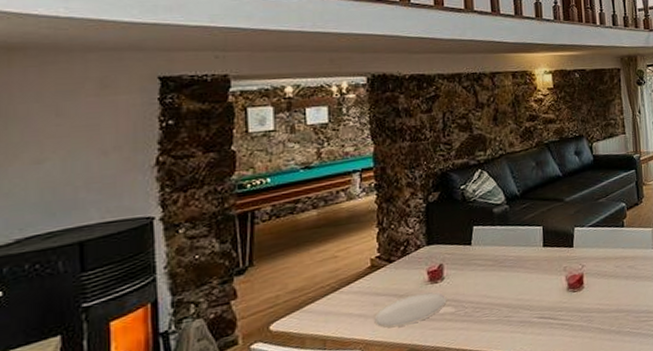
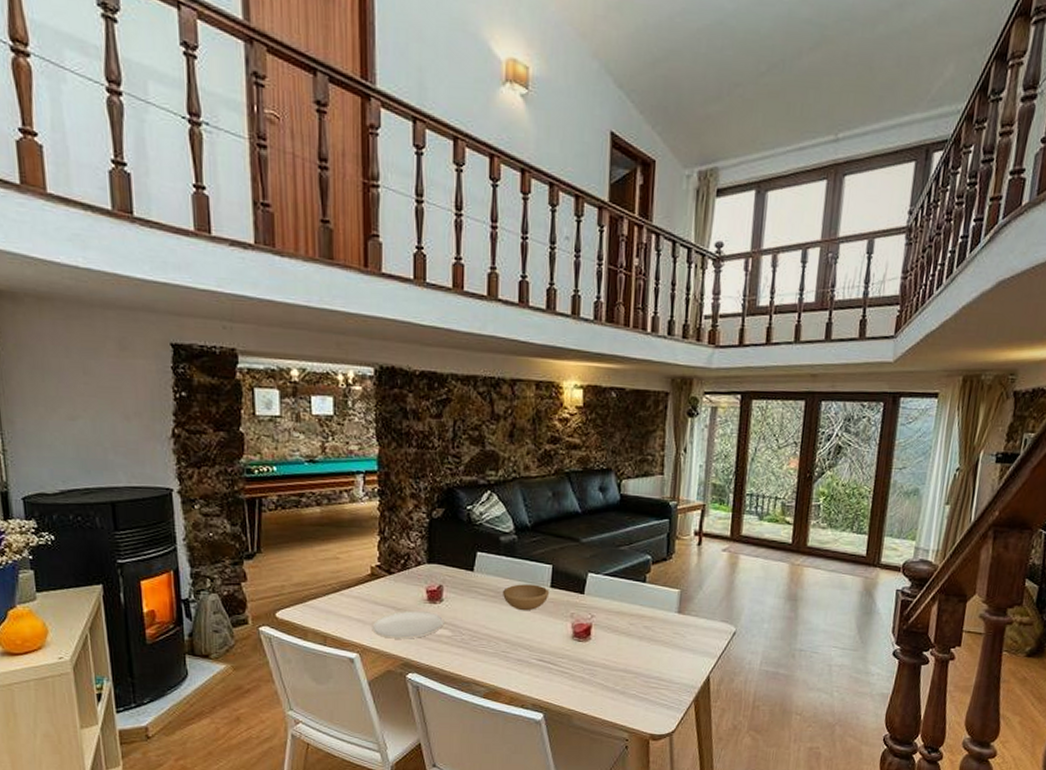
bowl: none [499,246,543,274] -> present [502,584,550,611]

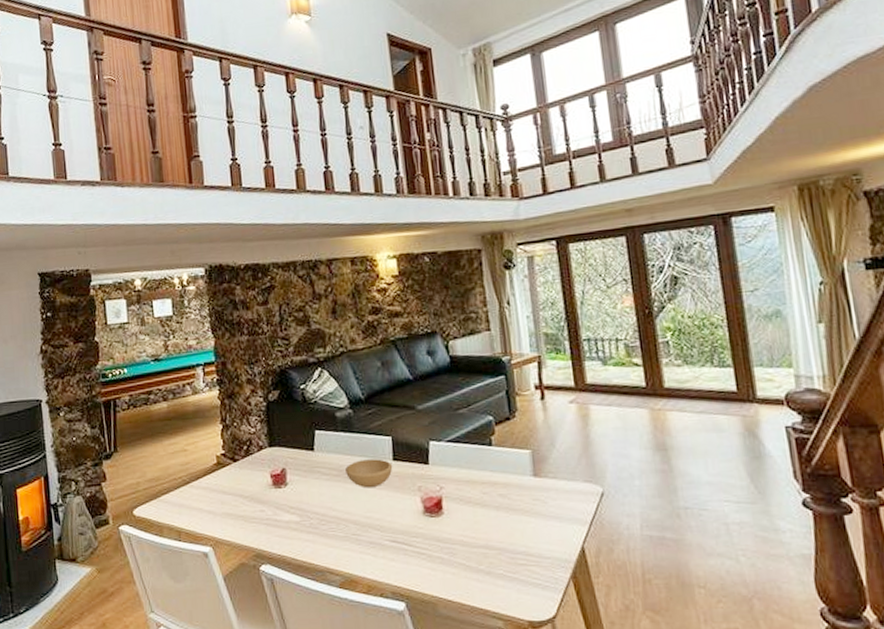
plate: present [372,610,444,639] -> none [222,496,292,529]

